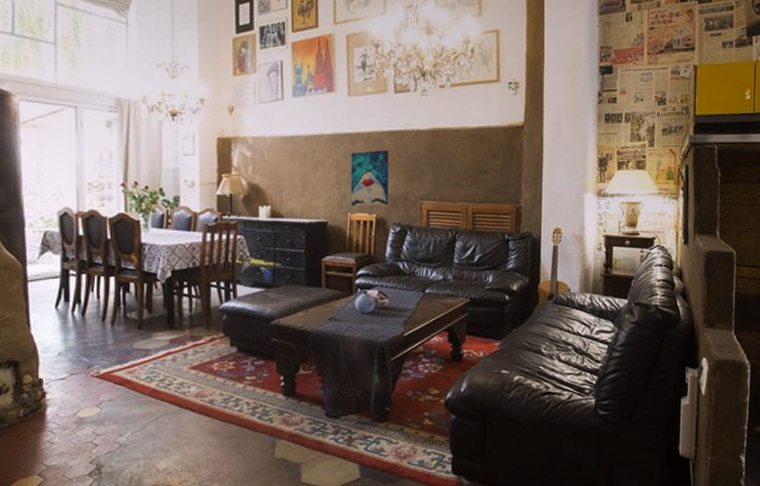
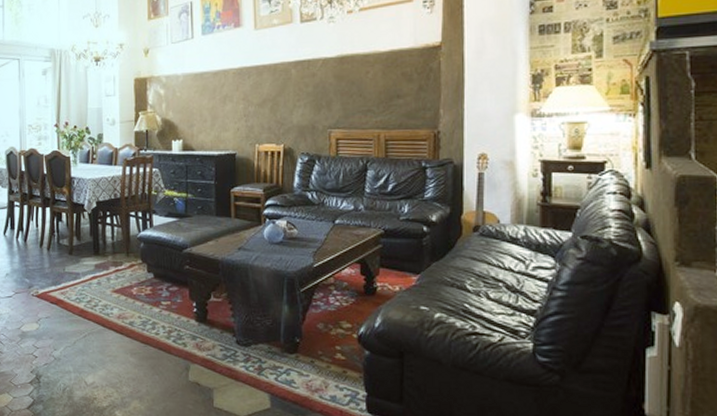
wall art: present [350,150,389,206] -> none [257,81,296,137]

